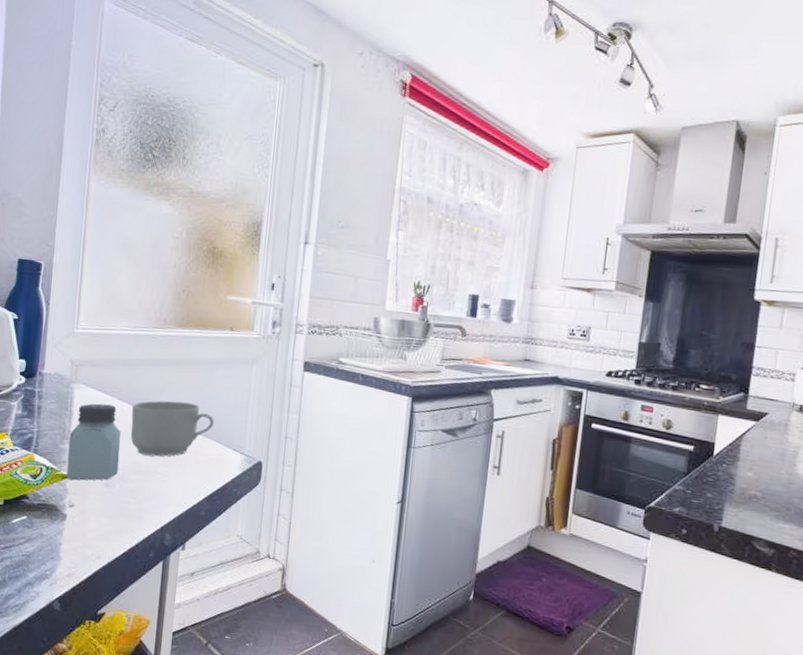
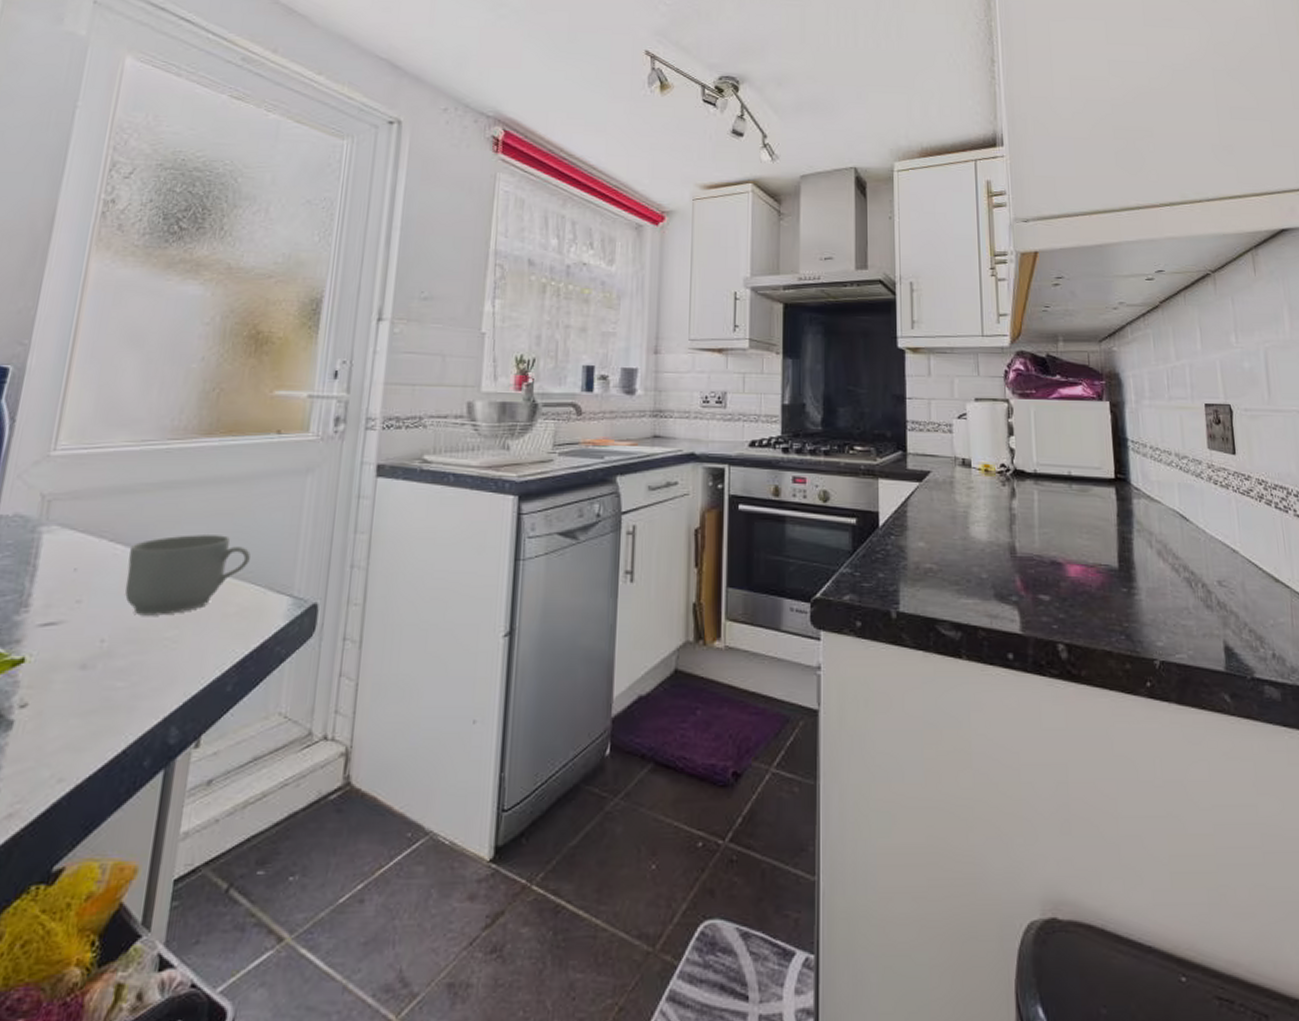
saltshaker: present [66,403,122,481] -> none [18,550,111,667]

